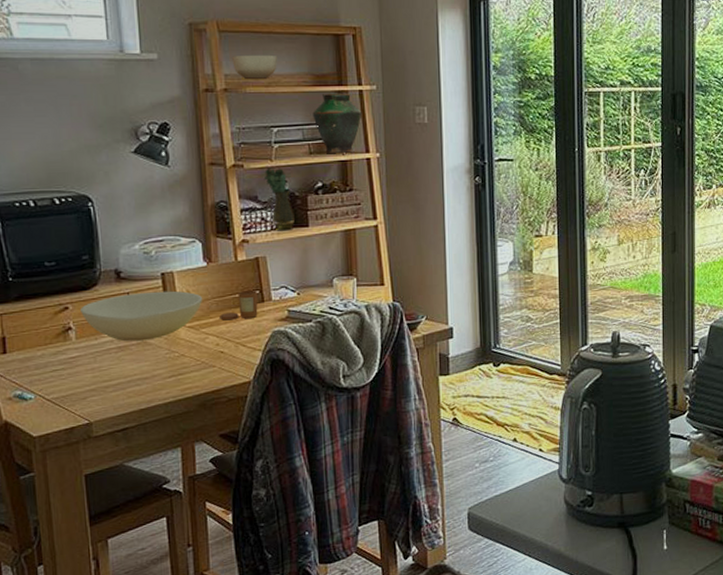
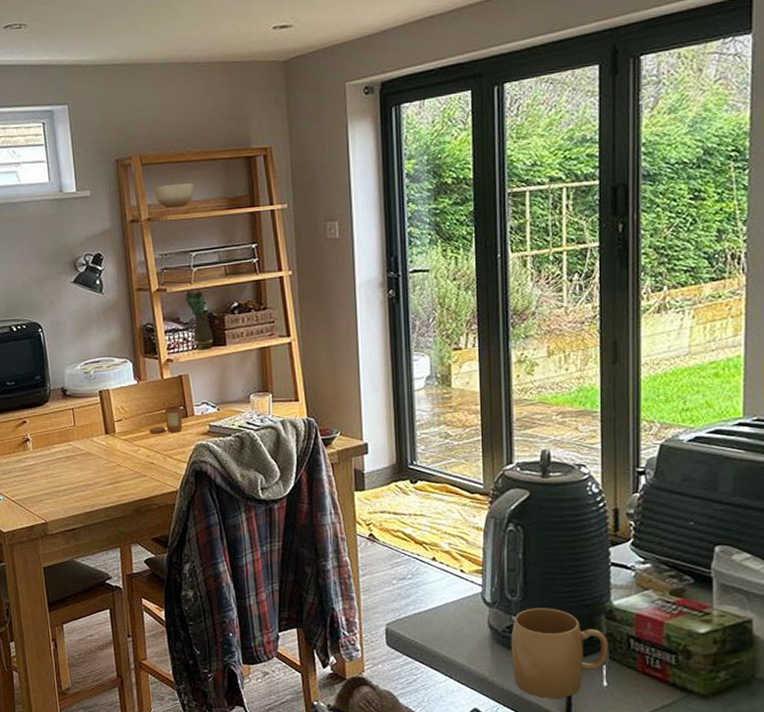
bowl: present [80,290,203,342] -> none [35,406,135,452]
vase: present [312,94,362,154] -> none [227,214,274,274]
mug: none [584,480,669,567] -> present [511,608,609,698]

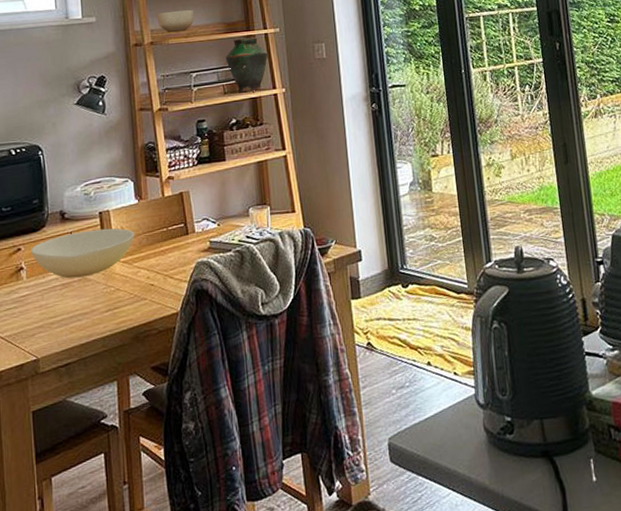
bowl: none [35,406,135,452] -> present [31,228,135,279]
candle: present [149,406,183,434] -> none [150,224,183,254]
vase: present [184,289,214,350] -> none [185,108,214,167]
vase: none [227,214,274,274] -> present [225,37,268,93]
mug: present [511,608,609,698] -> none [505,404,594,502]

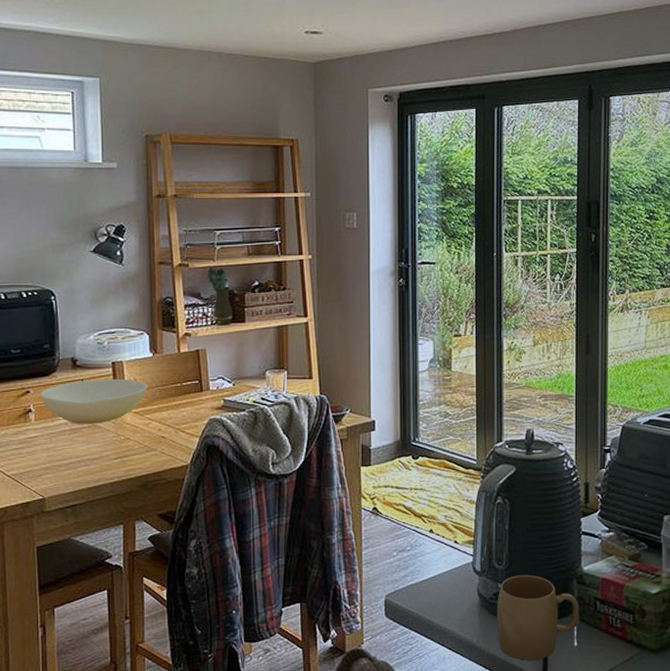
bowl: present [157,9,195,33] -> none [182,164,222,187]
vase: none [185,108,214,167] -> present [206,266,234,326]
vase: present [225,37,268,93] -> none [252,200,297,256]
mug: none [505,404,594,502] -> present [497,575,580,661]

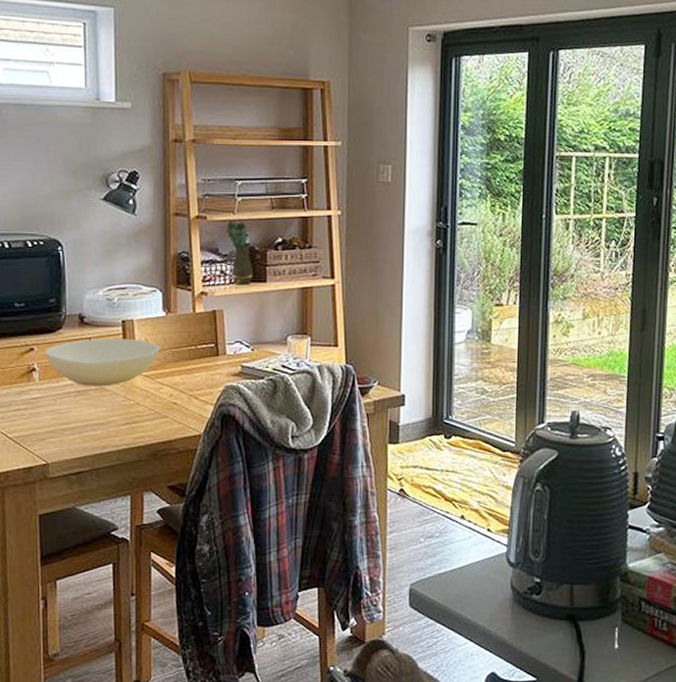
mug: present [497,575,580,661] -> none [531,569,622,661]

